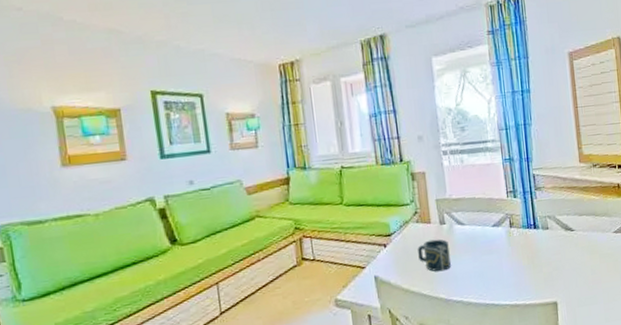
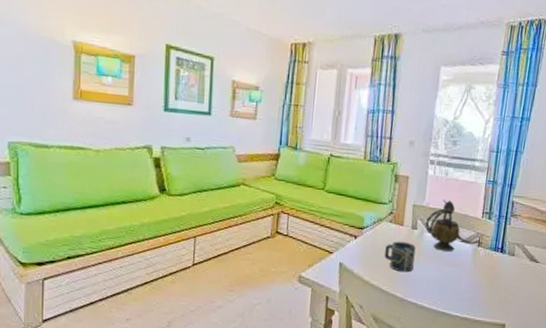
teapot: none [452,187,511,241] -> present [425,199,480,252]

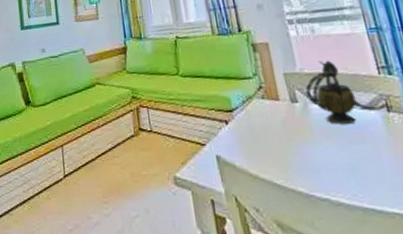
cup: present [384,241,416,273] -> none [265,119,310,159]

